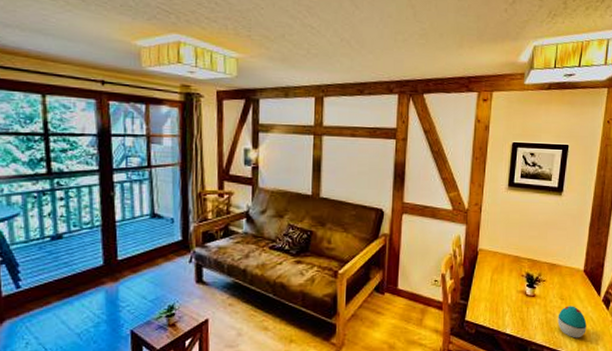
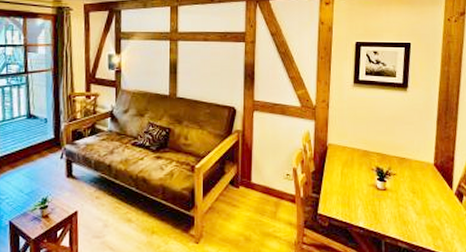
decorative egg: present [557,306,587,338] -> none [410,199,441,232]

